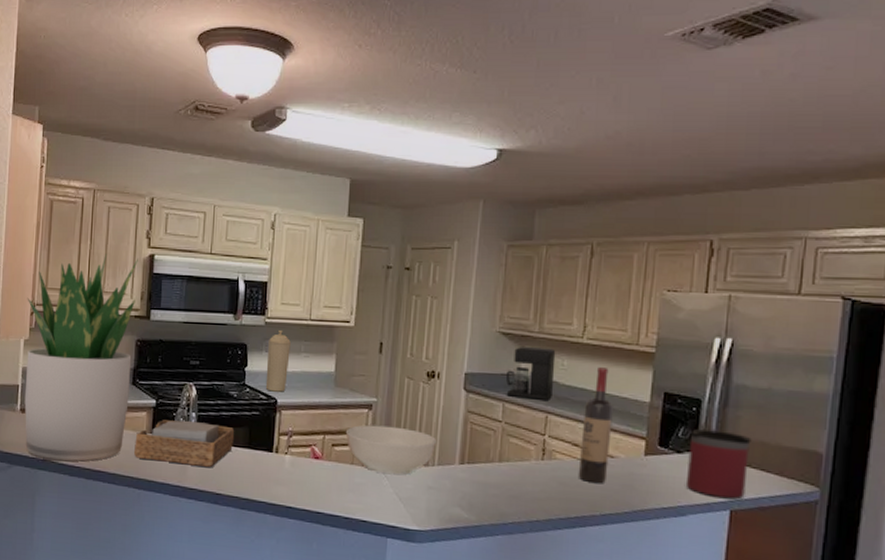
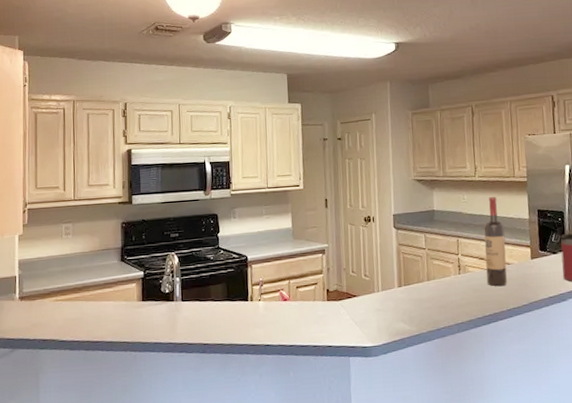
planter: present [24,254,138,462] -> none [18,153,119,339]
napkin holder: present [134,420,235,468] -> none [128,284,215,325]
canister: present [265,331,291,392] -> none [235,199,254,251]
bowl: present [345,425,438,476] -> none [306,264,379,305]
coffee maker: present [506,347,556,402] -> none [424,187,460,229]

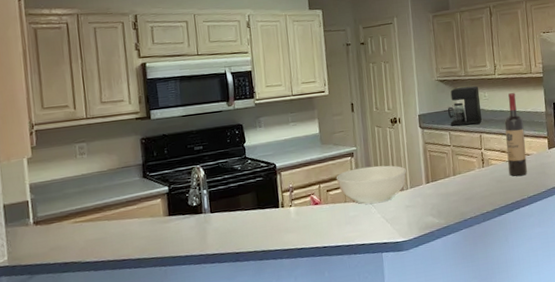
bowl: none [306,264,379,305] -> present [335,165,407,205]
coffee maker: none [424,187,460,229] -> present [448,86,482,126]

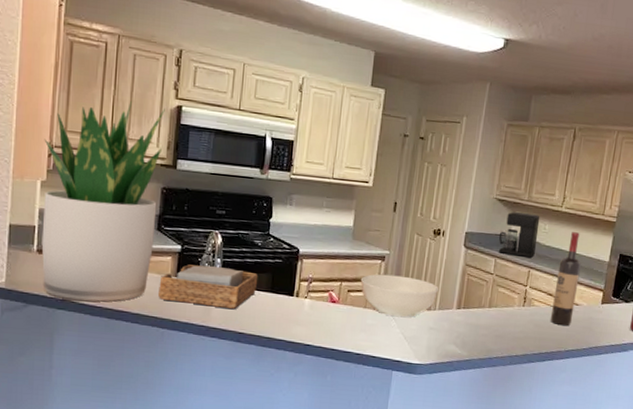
planter: none [23,69,143,262] -> present [41,101,165,302]
napkin holder: none [154,195,245,240] -> present [158,264,258,310]

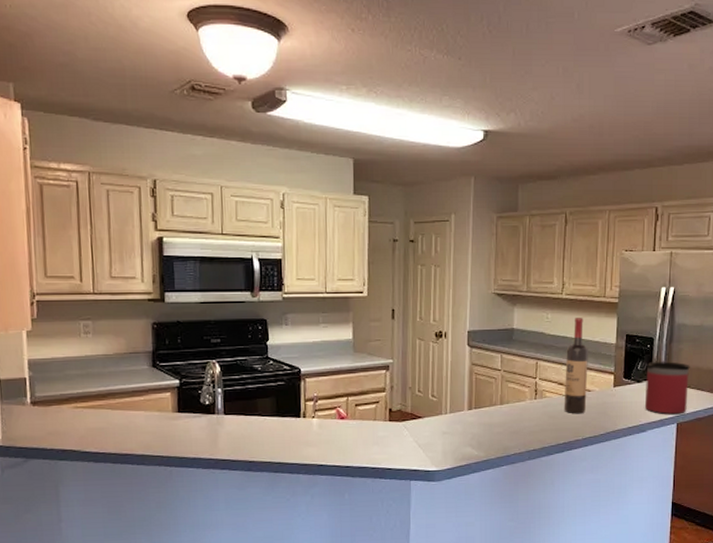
planter: present [41,101,165,302] -> none [24,238,151,450]
napkin holder: present [158,264,258,310] -> none [161,396,263,439]
bowl: present [360,274,440,318] -> none [366,383,448,426]
coffee maker: present [499,212,540,259] -> none [503,305,541,350]

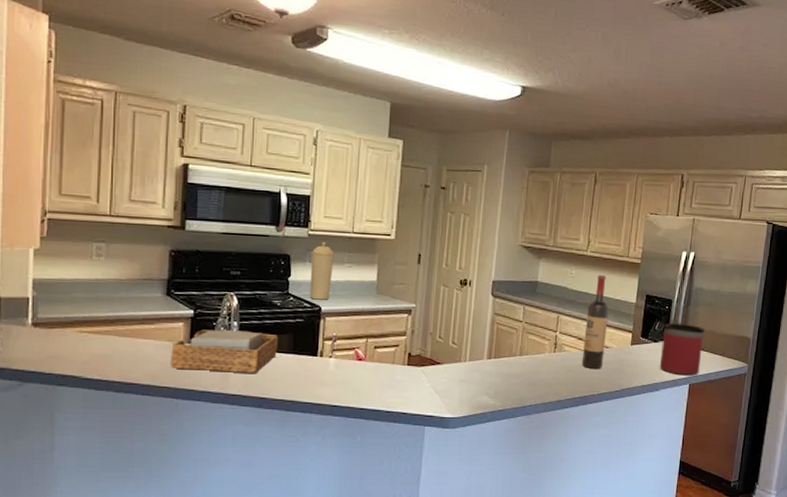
napkin holder: none [161,396,263,439] -> present [171,329,279,374]
canister: none [287,305,309,362] -> present [309,242,334,300]

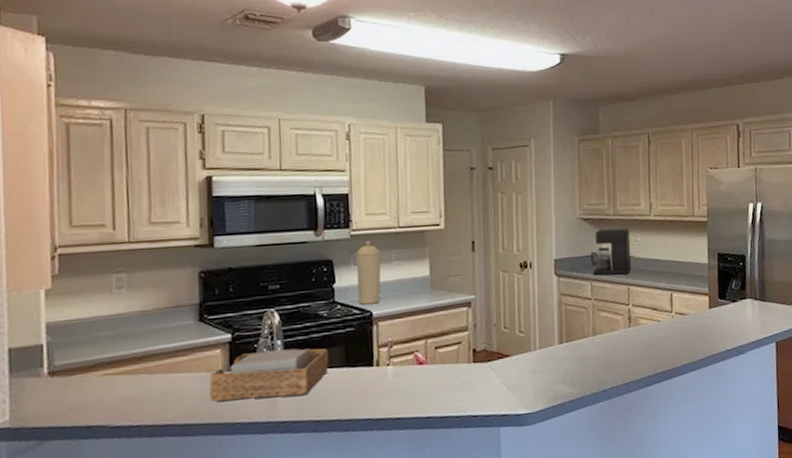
coffee maker: none [527,258,566,304] -> present [591,228,631,276]
wine bottle: present [581,275,609,369] -> none [658,239,683,340]
beverage cup: present [660,323,705,375] -> none [740,278,784,333]

